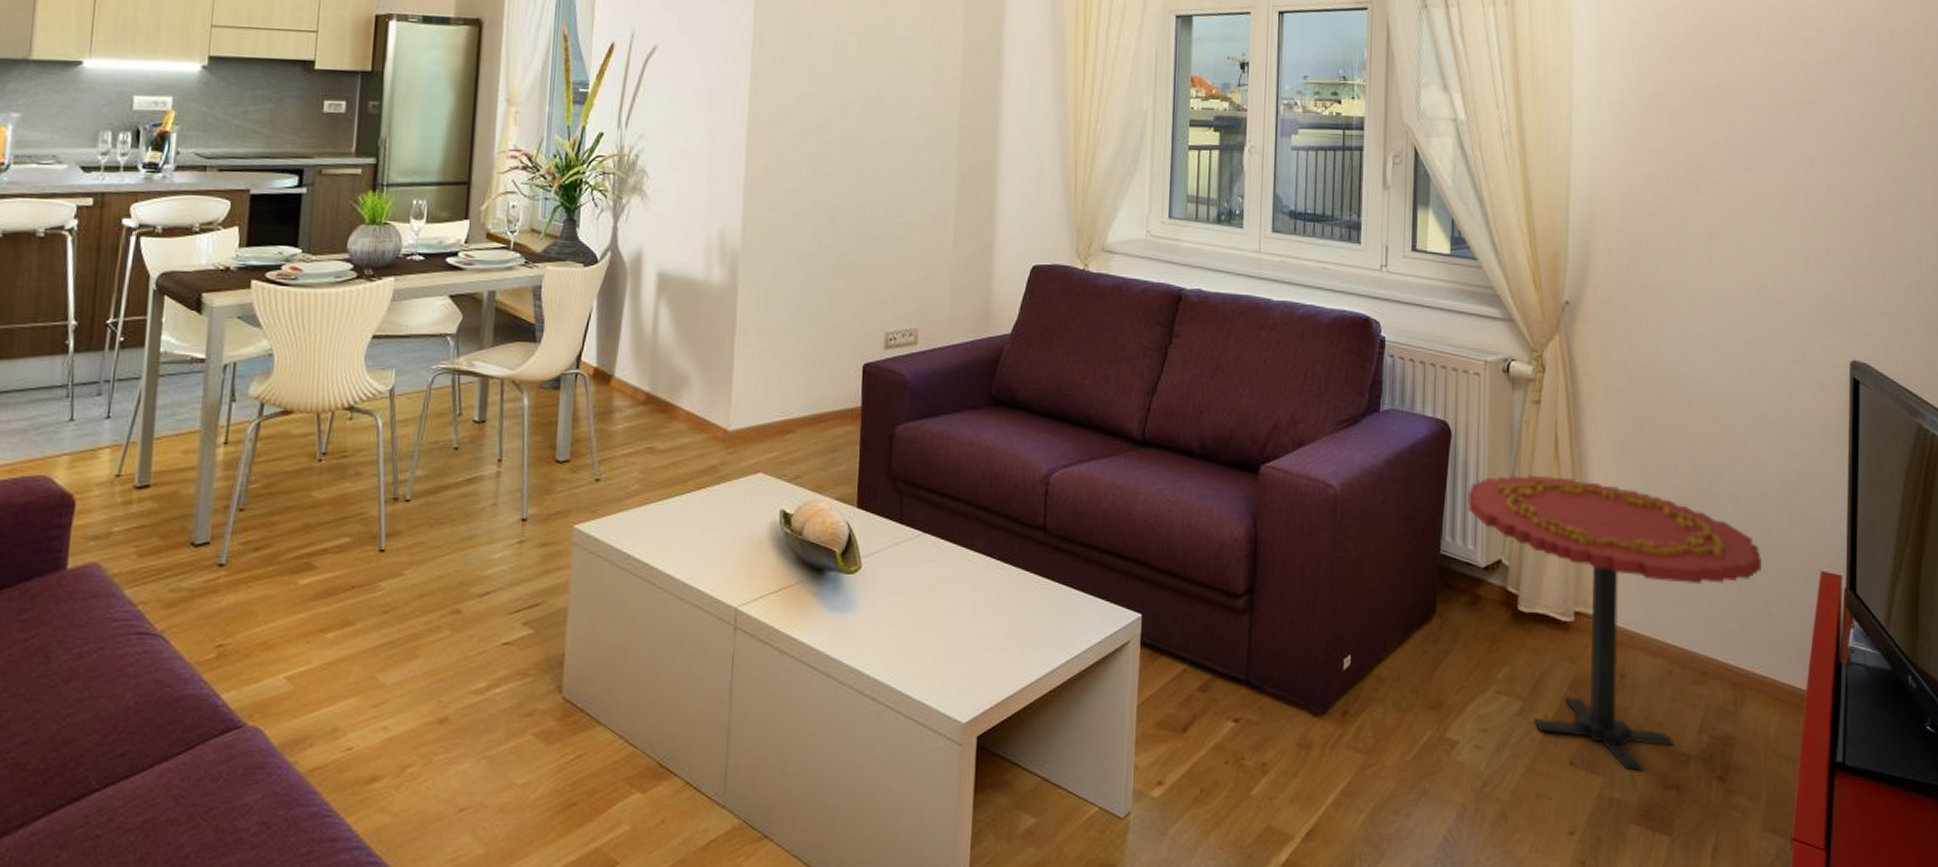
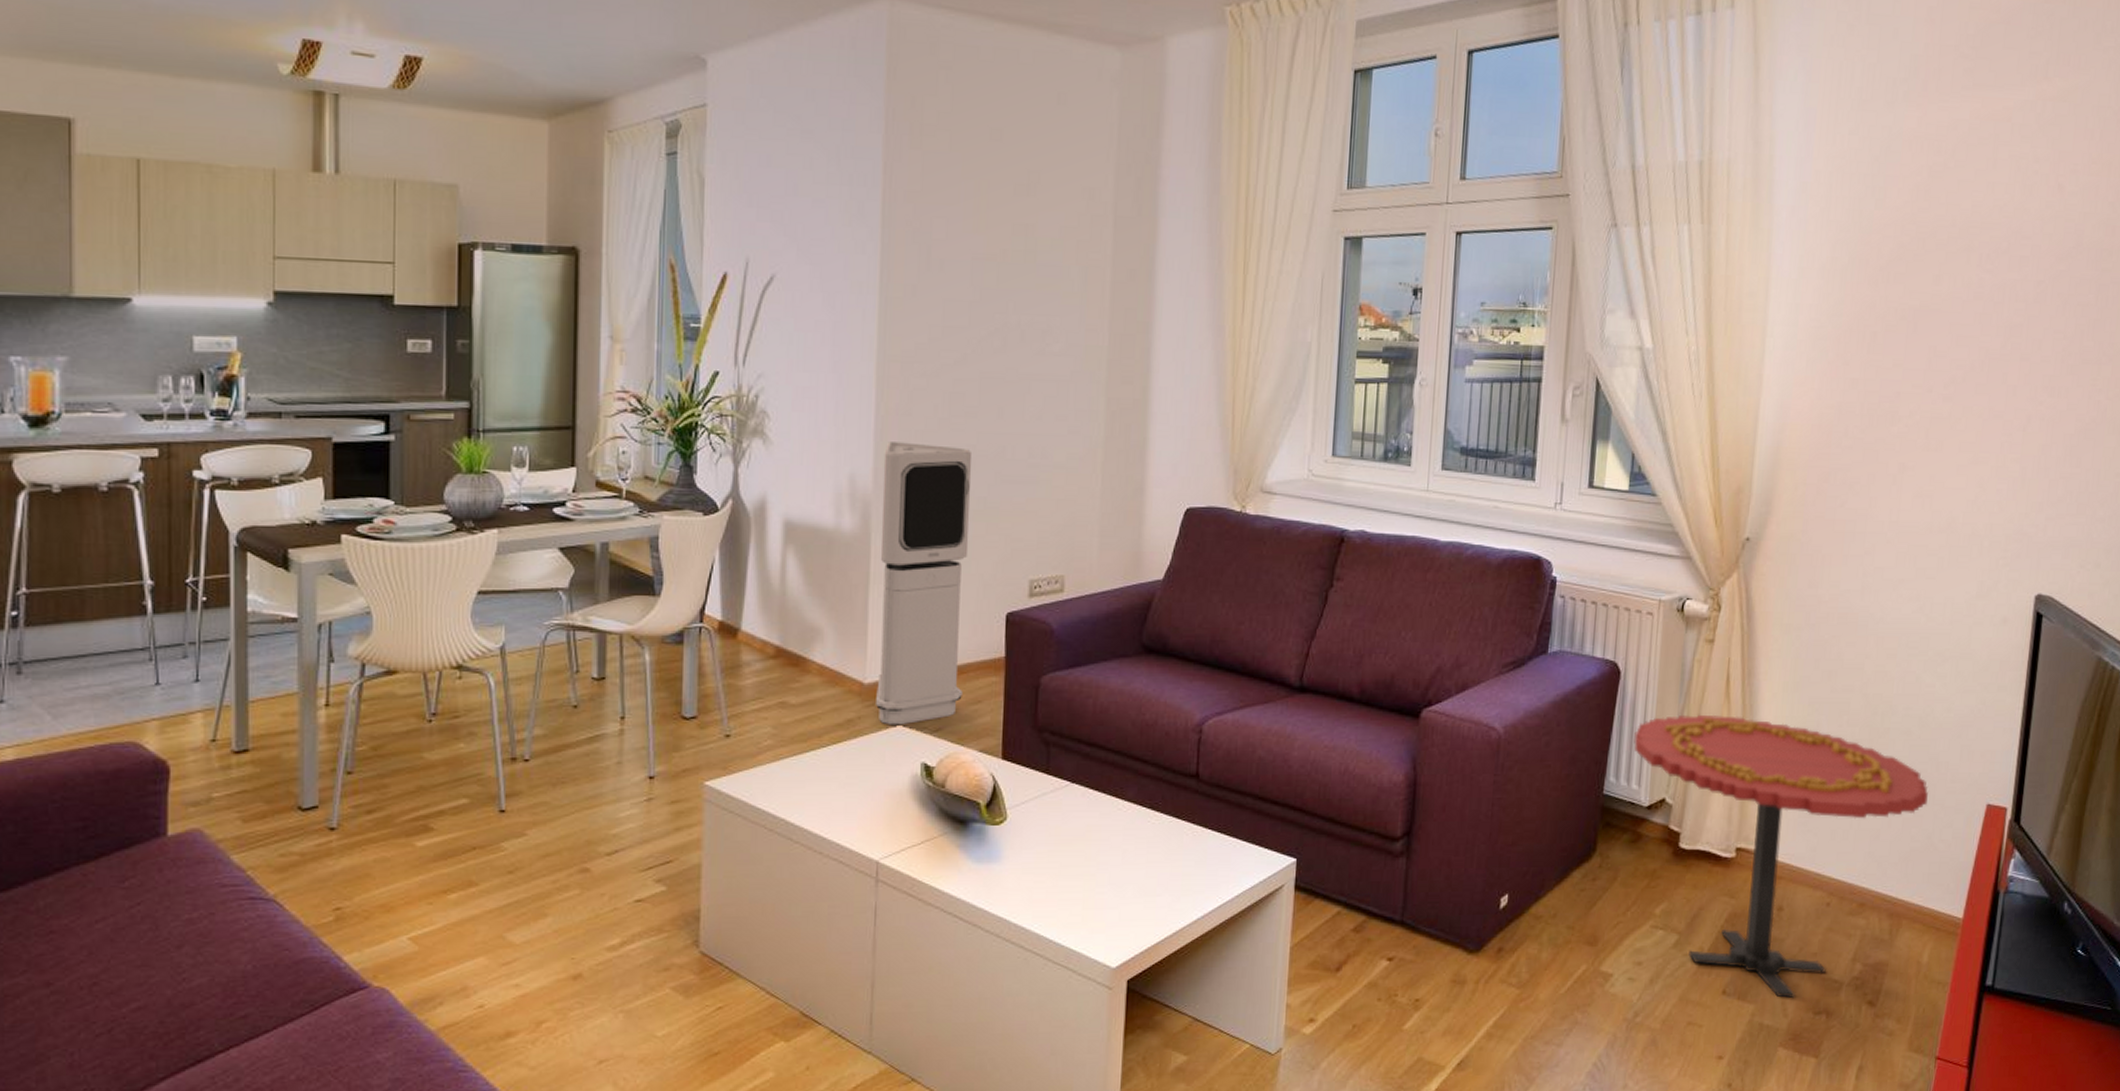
air purifier: none [739,199,834,473] -> present [876,442,973,726]

